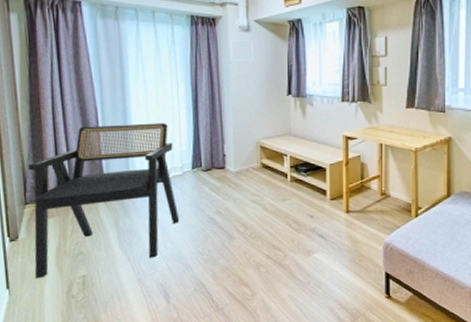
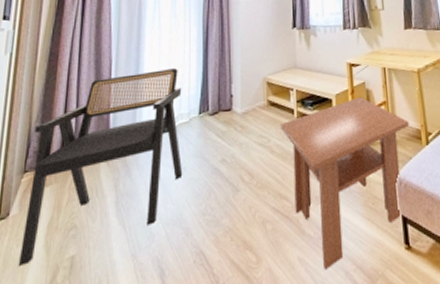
coffee table: none [274,169,401,307] -> present [281,97,410,270]

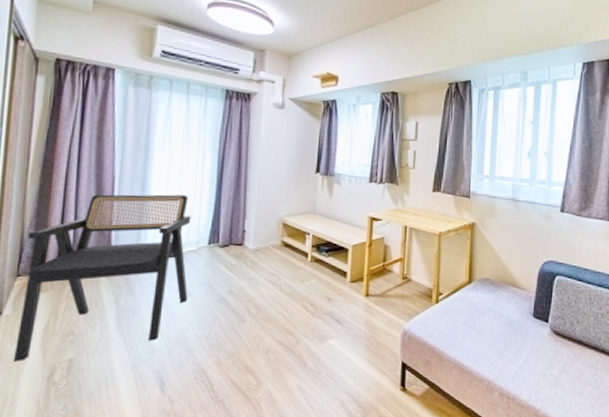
coffee table: present [281,97,410,270] -> none [293,250,423,399]

